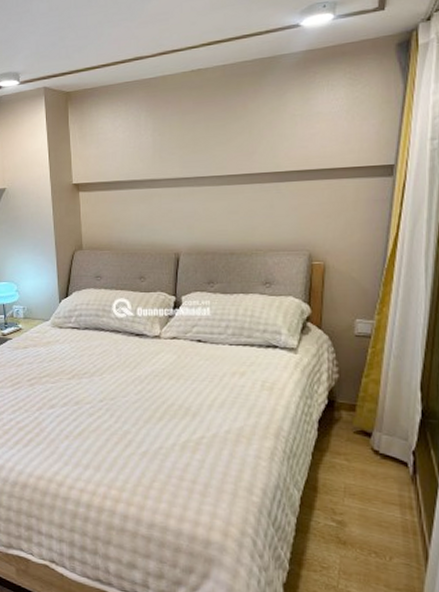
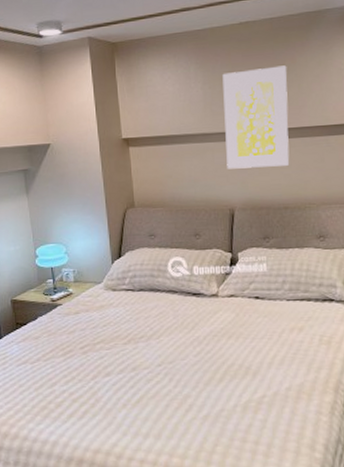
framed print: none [172,112,239,215] -> present [222,65,290,169]

